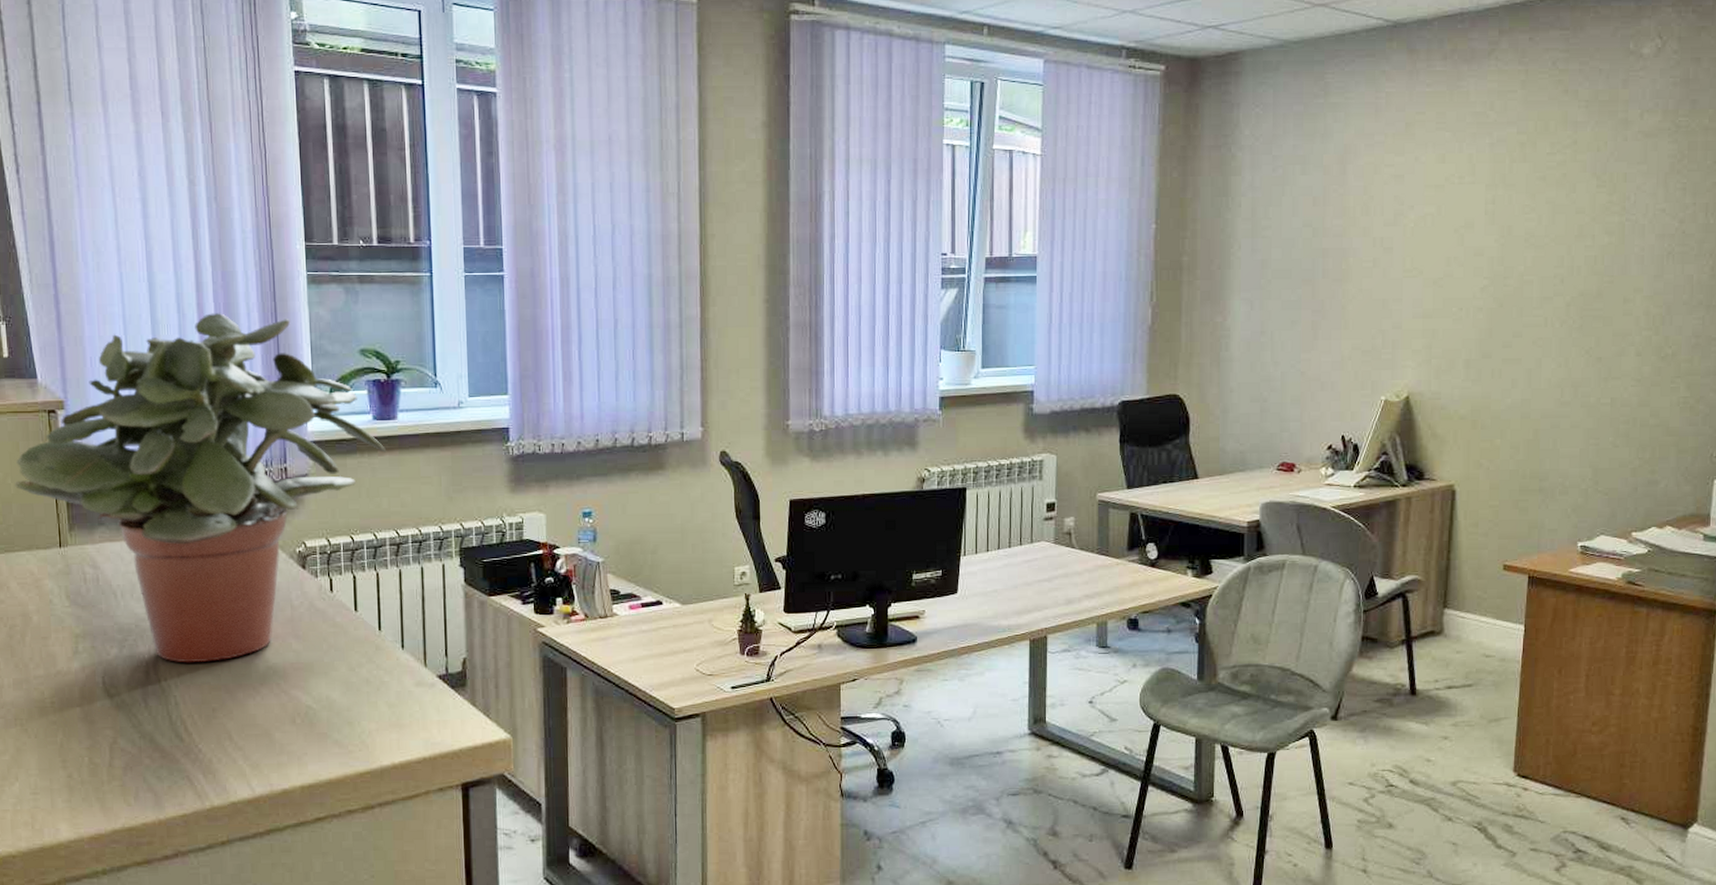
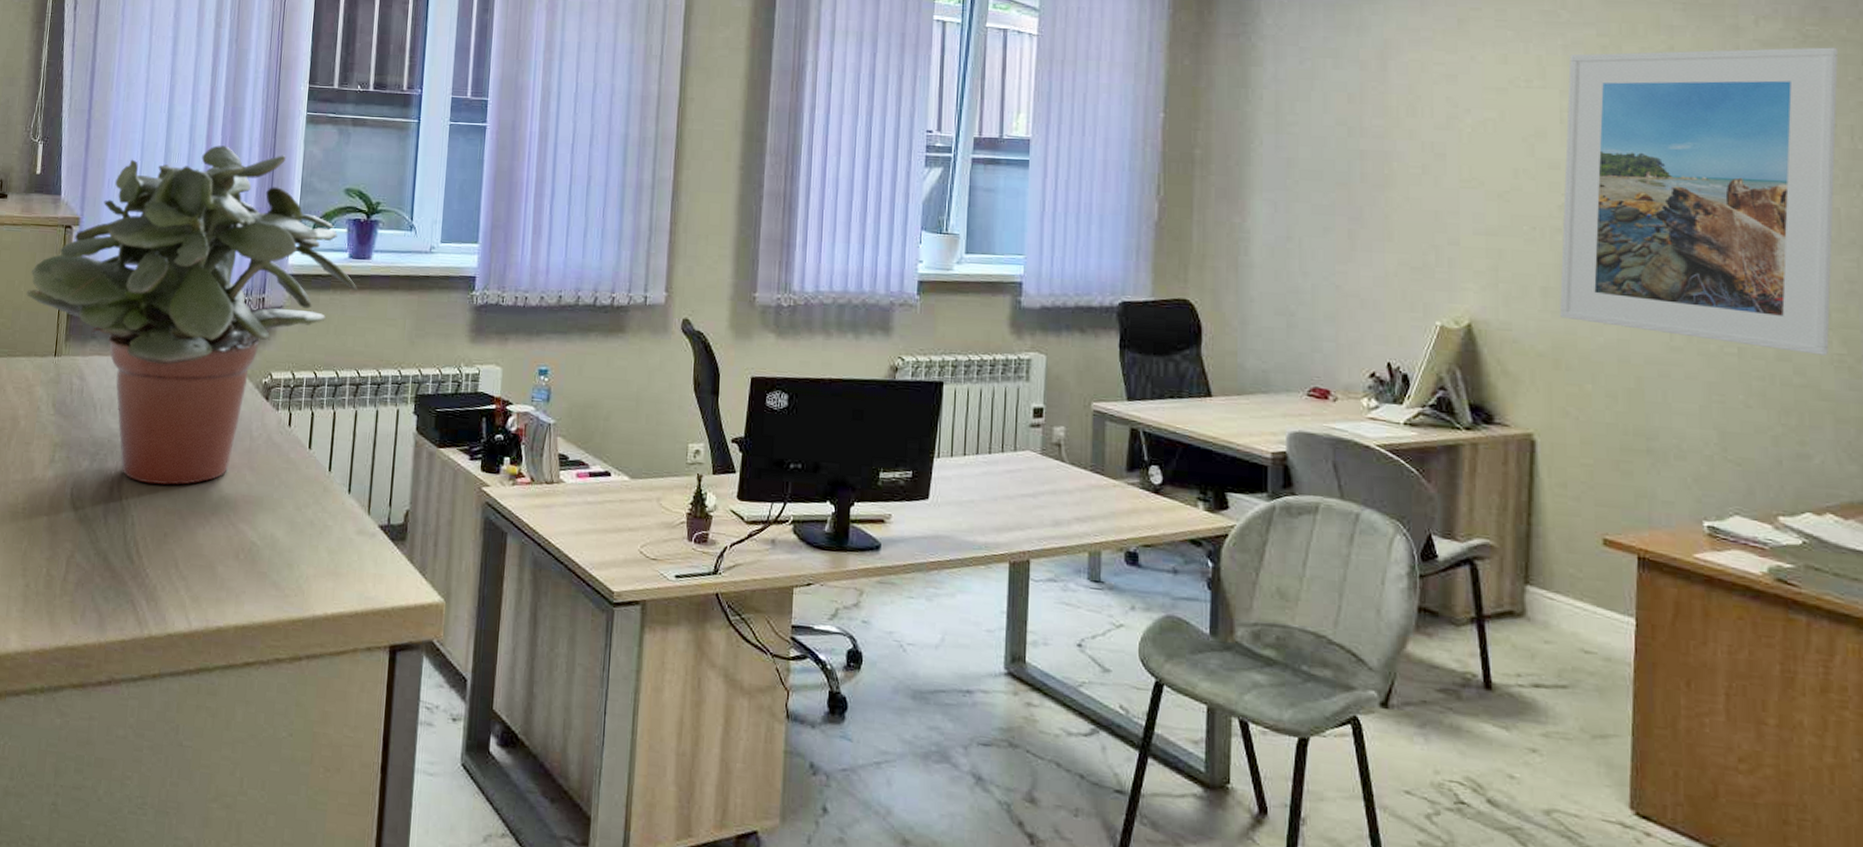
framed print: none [1478,135,1702,399] -> present [1559,47,1839,356]

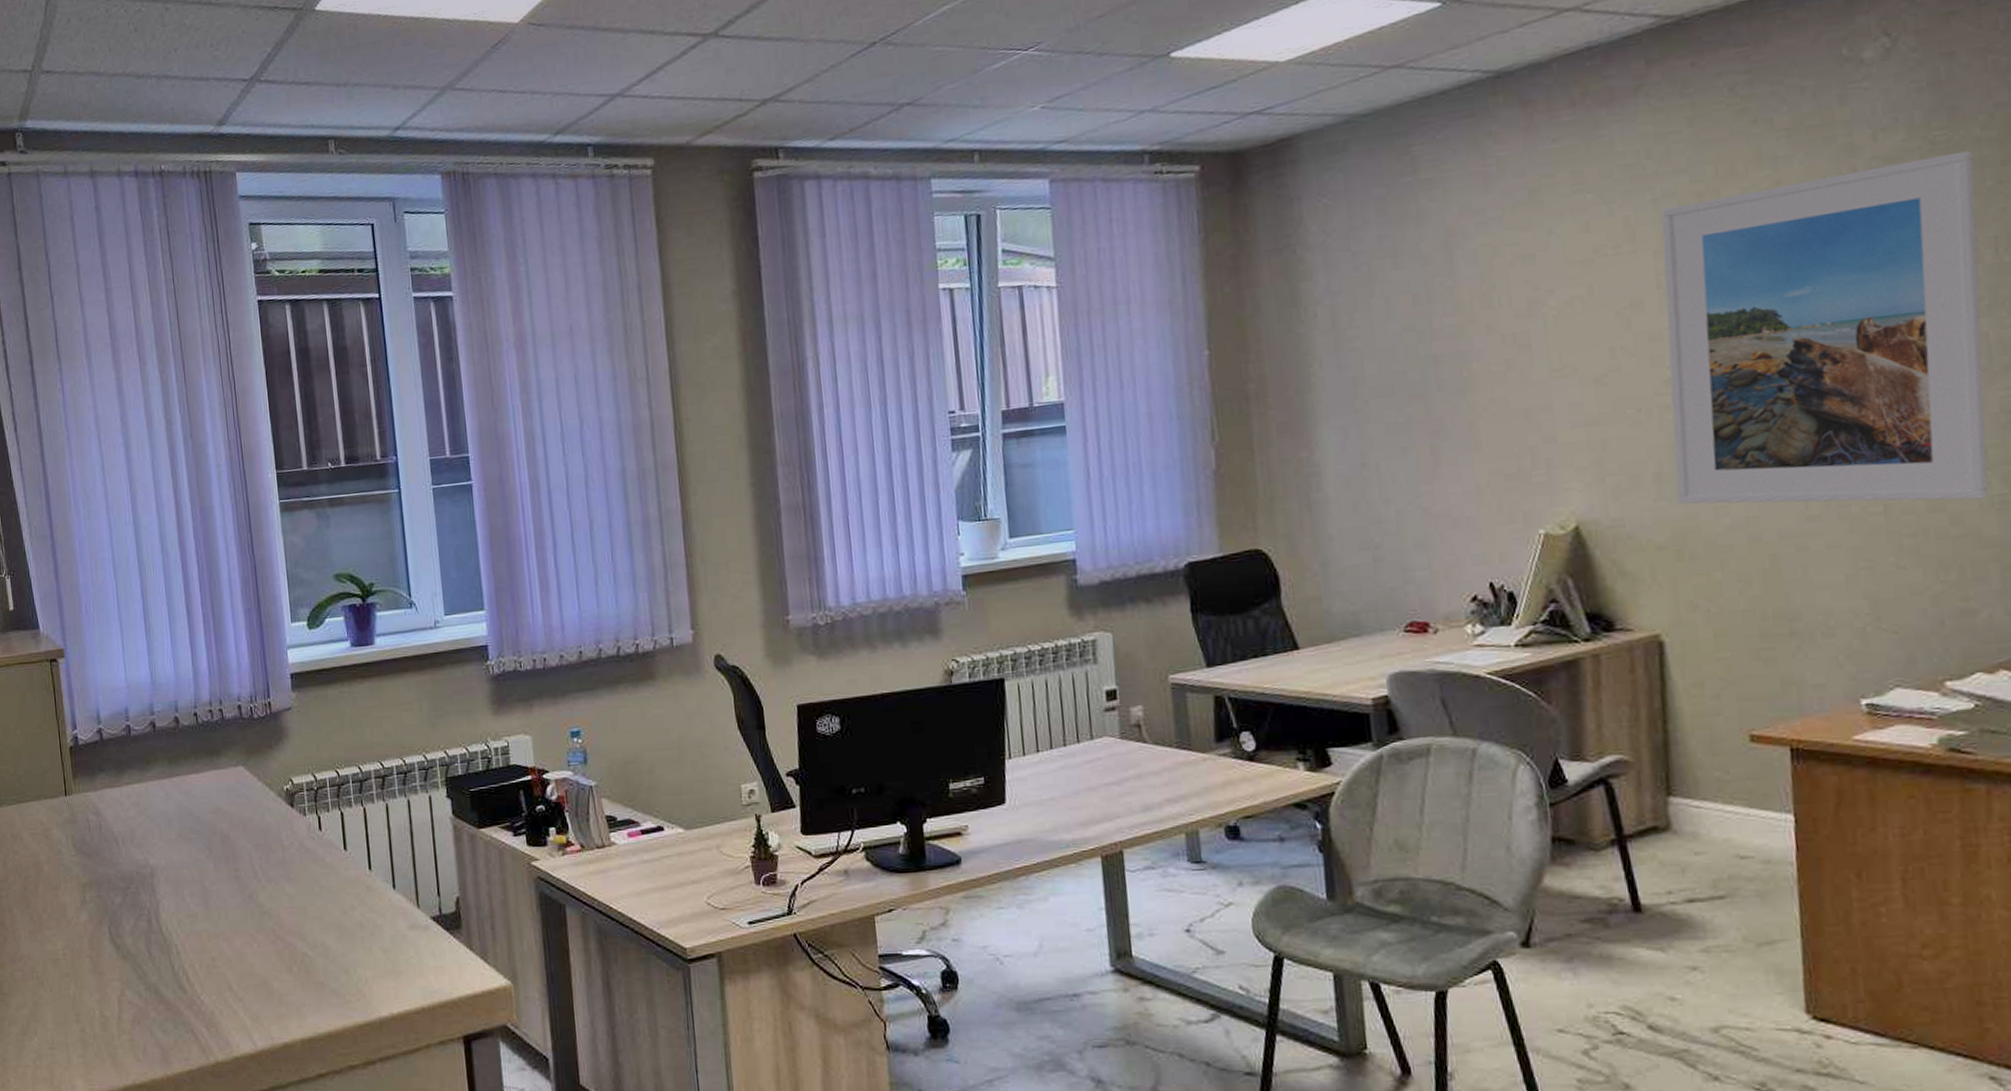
potted plant: present [26,145,357,485] -> none [24,549,365,910]

